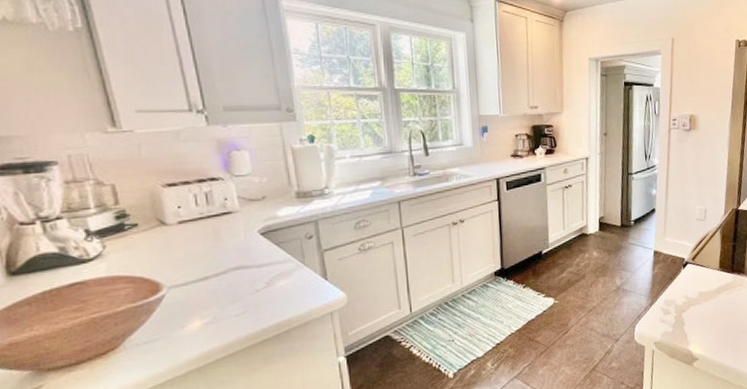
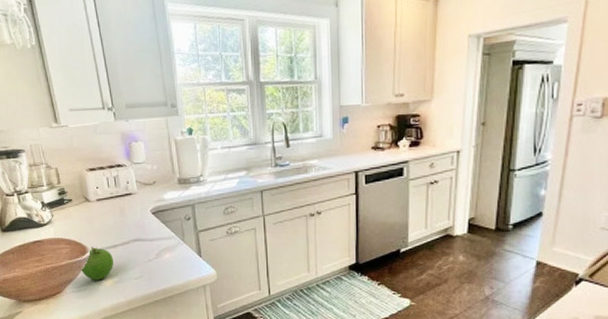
fruit: none [148,282,204,326] -> present [79,247,114,280]

